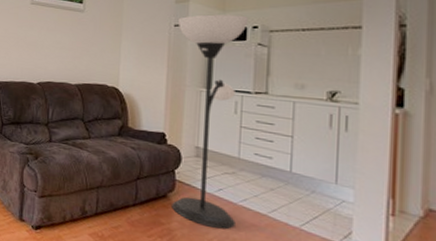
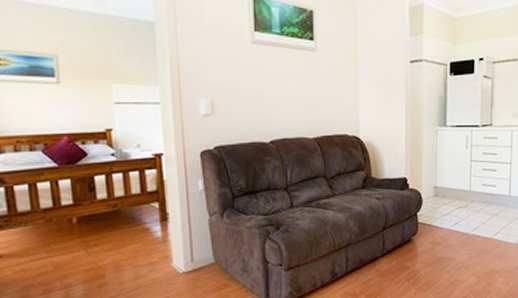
floor lamp: present [172,14,249,230] -> none [414,47,476,260]

